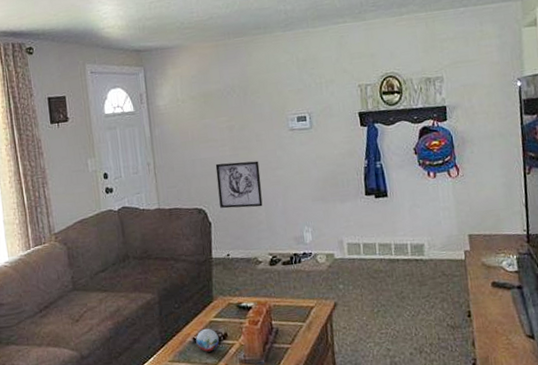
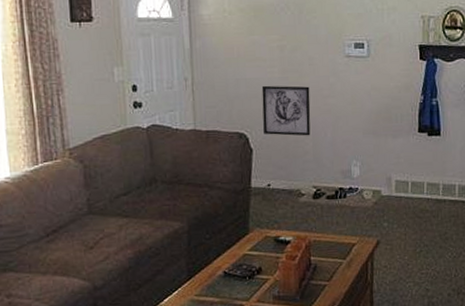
decorative orb: present [196,328,219,352] -> none [227,261,252,287]

